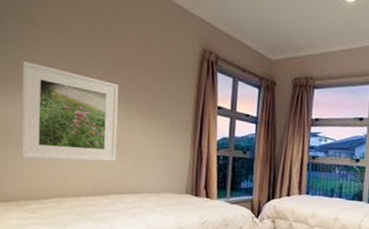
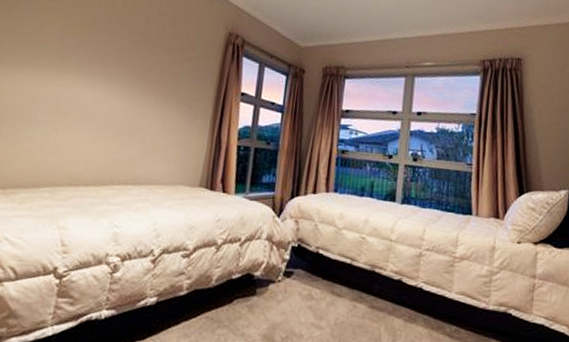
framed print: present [20,61,119,162] -> none [14,35,135,148]

